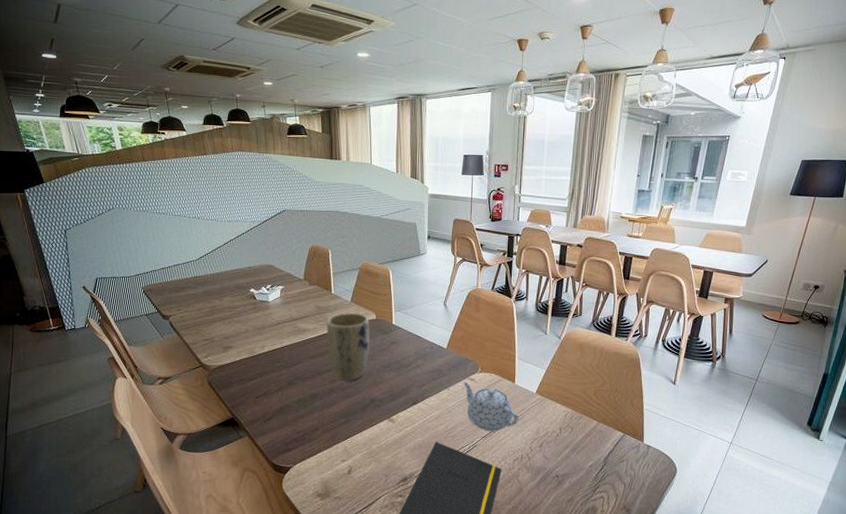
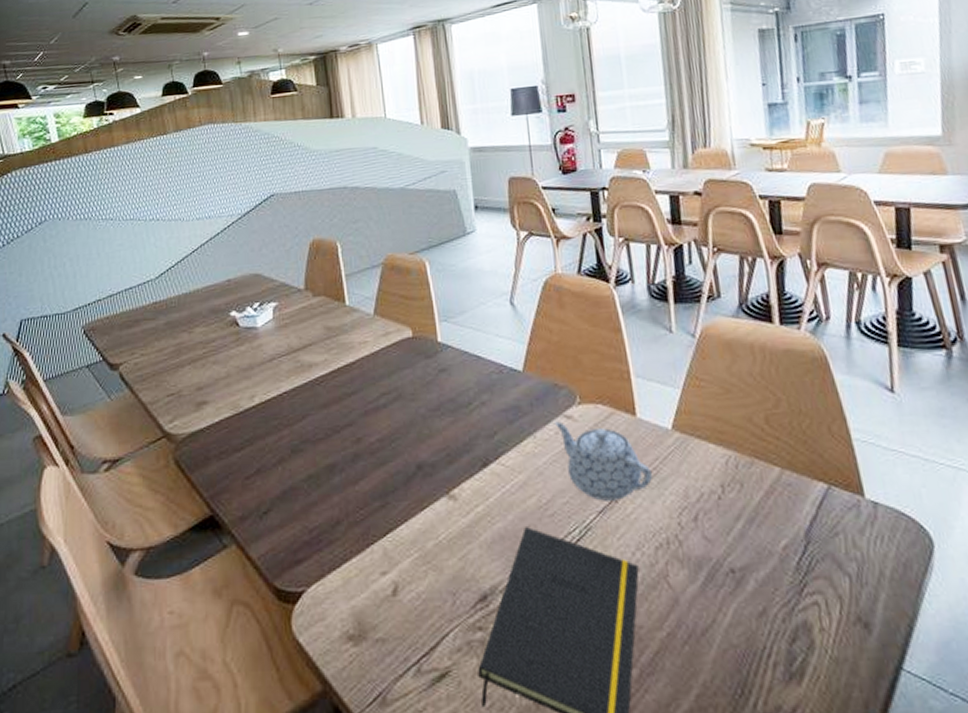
plant pot: present [326,312,370,382] -> none [341,329,408,440]

